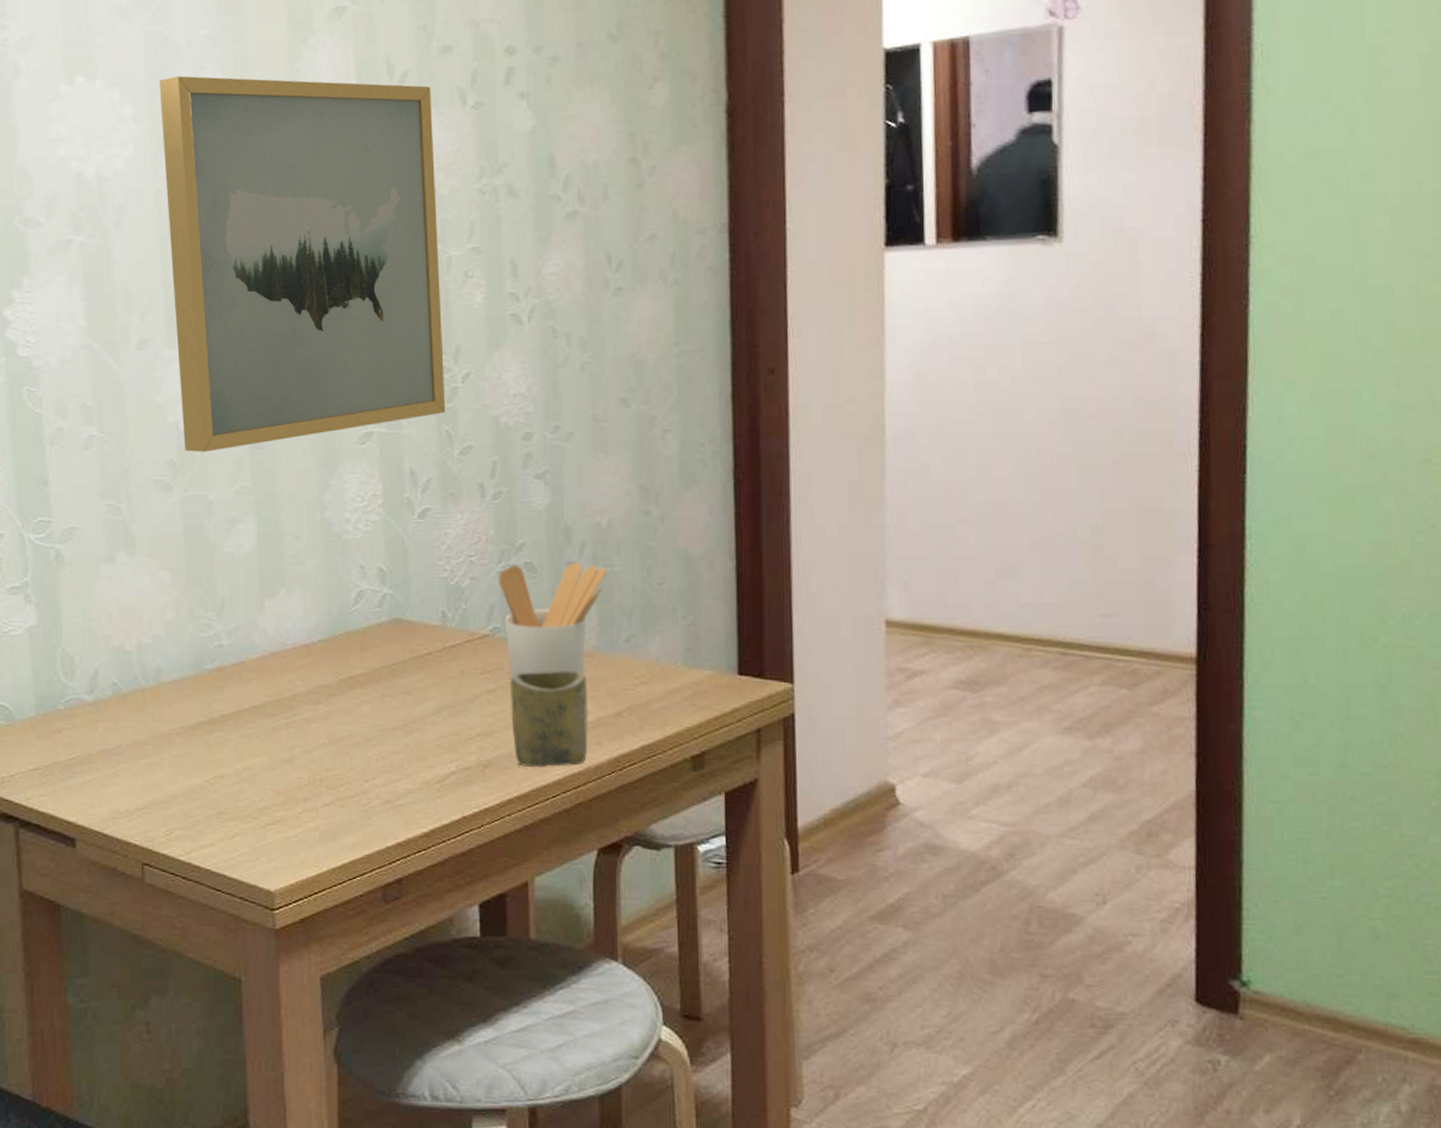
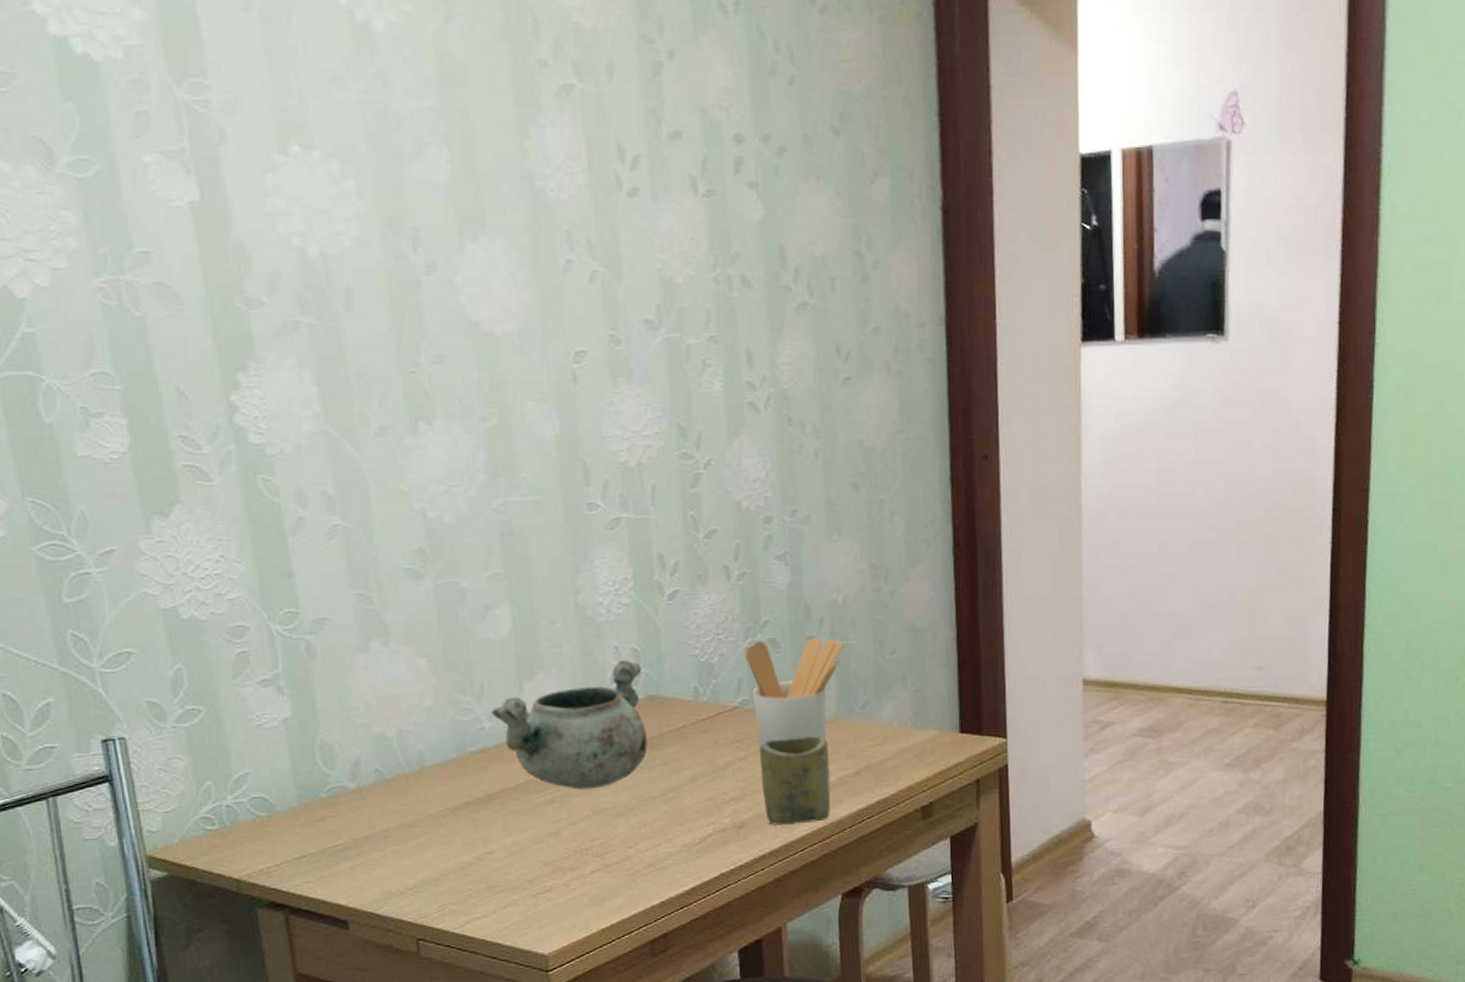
wall art: present [159,76,446,452] -> none [382,150,690,540]
decorative bowl: none [231,580,390,716] -> present [491,660,648,790]

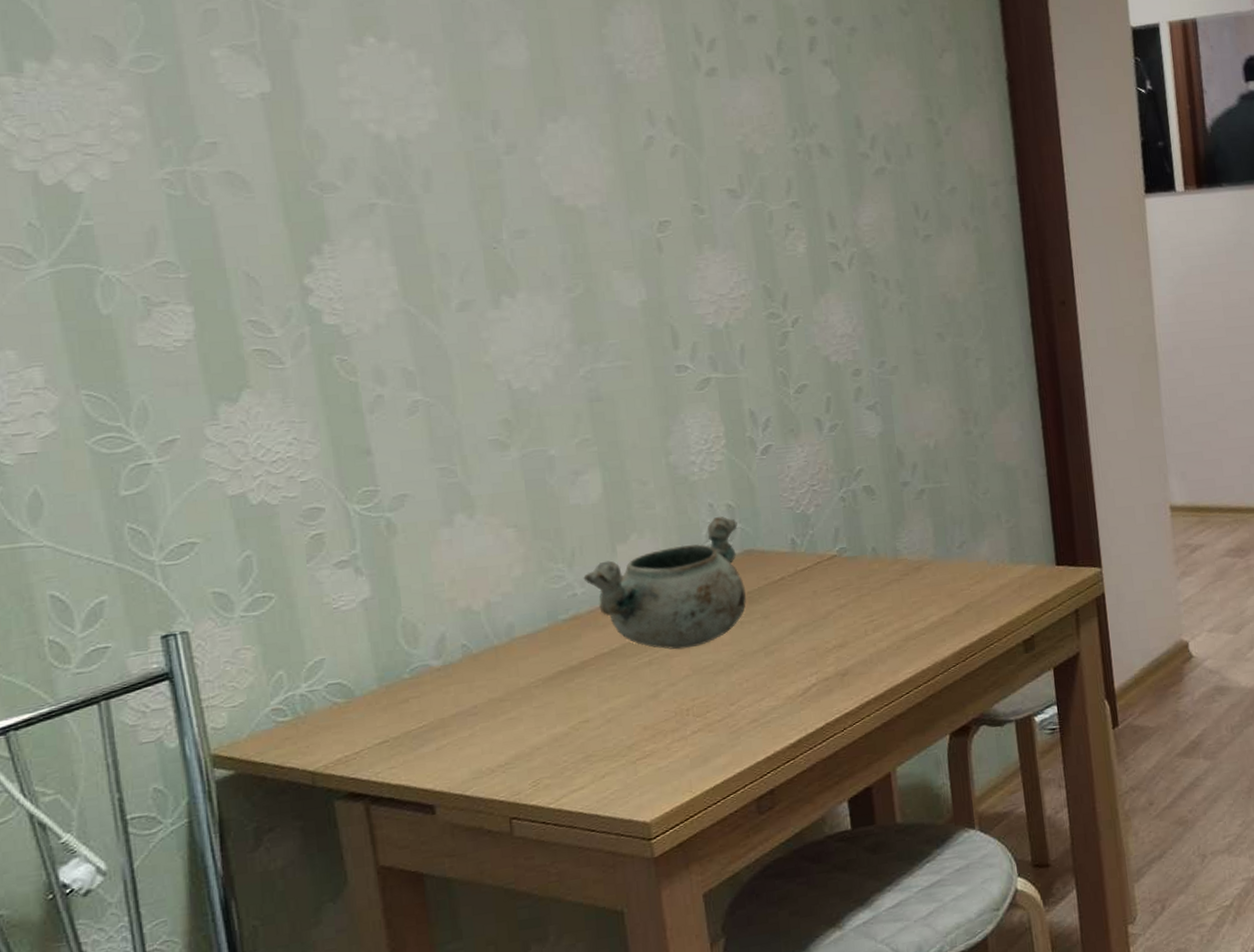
utensil holder: present [745,637,844,746] -> none [840,482,938,593]
cup: present [759,736,831,826] -> none [859,578,934,670]

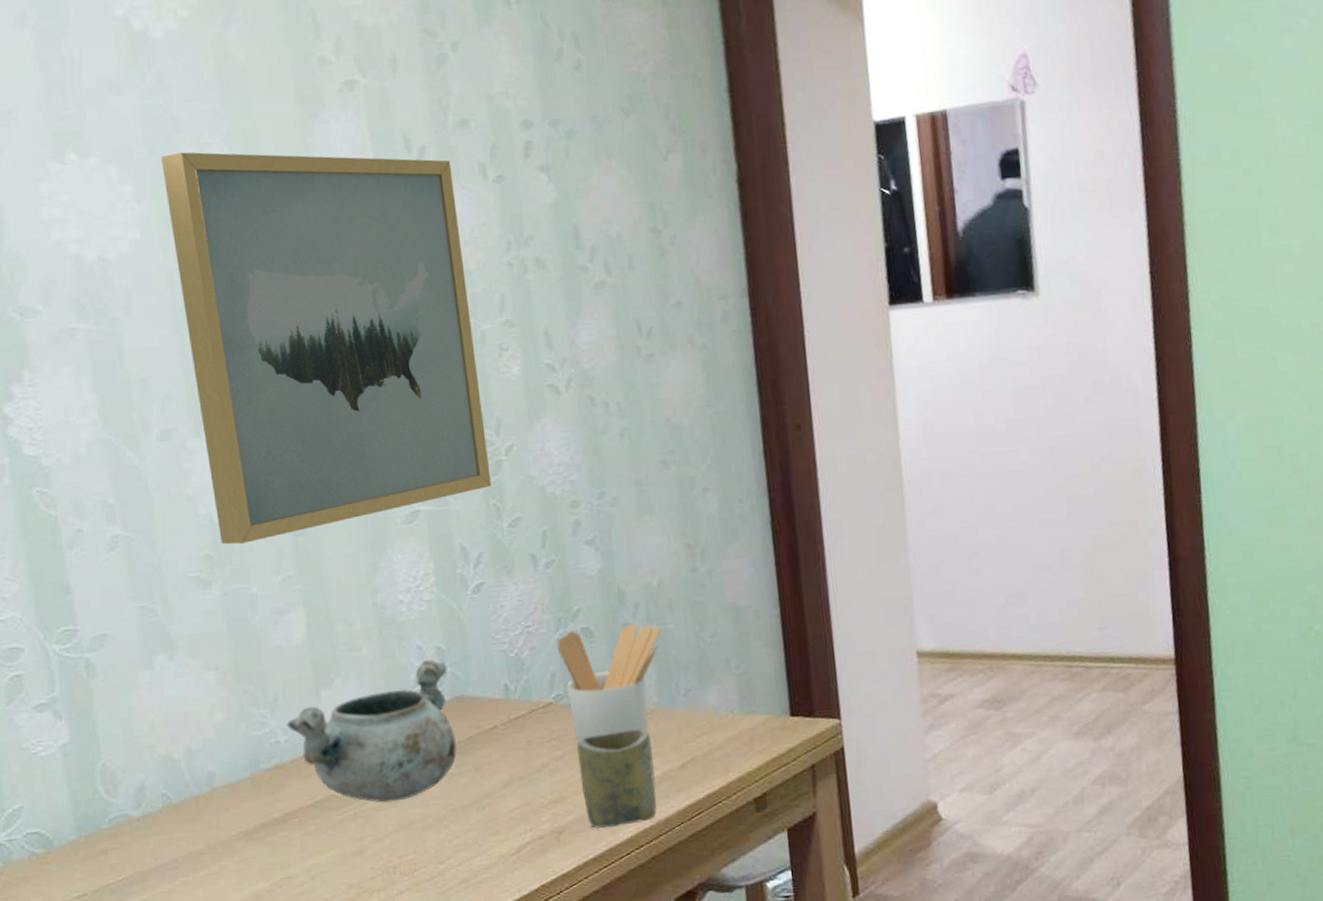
wall art: none [459,39,779,410] -> present [161,152,492,545]
utensil holder: none [840,482,938,593] -> present [557,623,661,744]
cup: none [859,578,934,670] -> present [577,728,657,829]

